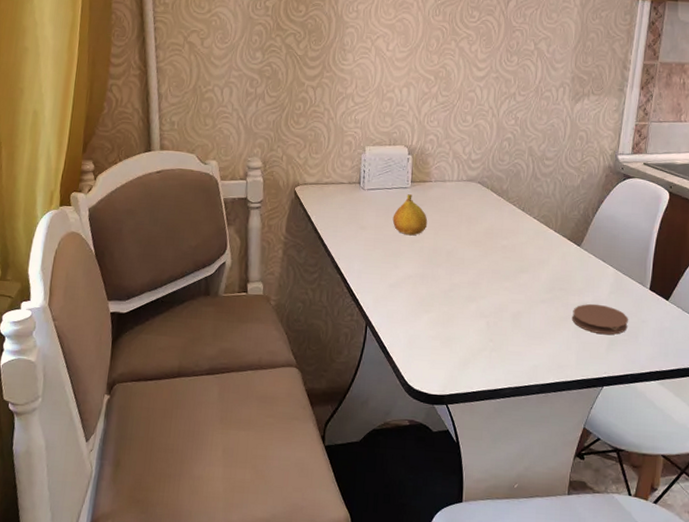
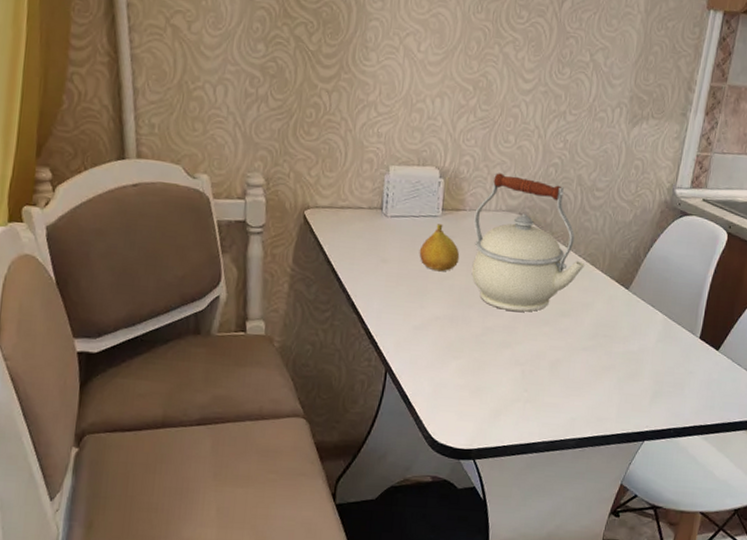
kettle: none [438,148,540,269] -> present [471,172,585,312]
coaster: present [572,303,629,335] -> none [615,352,676,386]

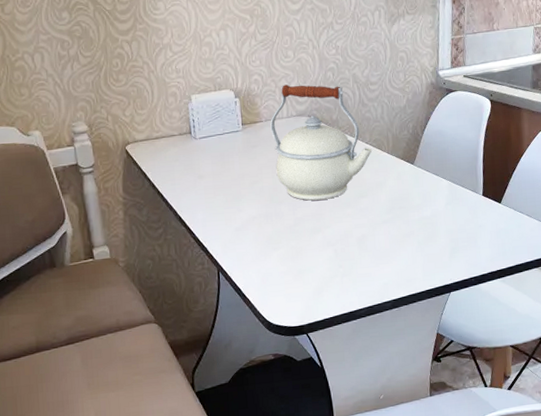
fruit: present [419,224,460,272] -> none [228,137,264,178]

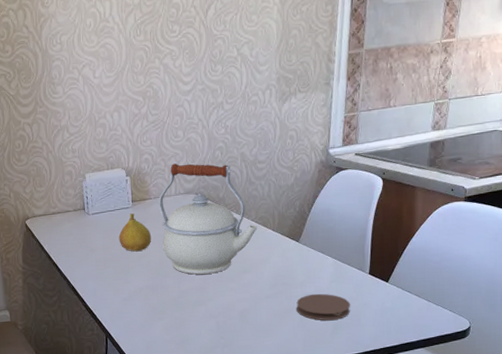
fruit: none [228,137,264,178] -> present [118,213,152,252]
coaster: none [414,216,467,244] -> present [296,293,351,320]

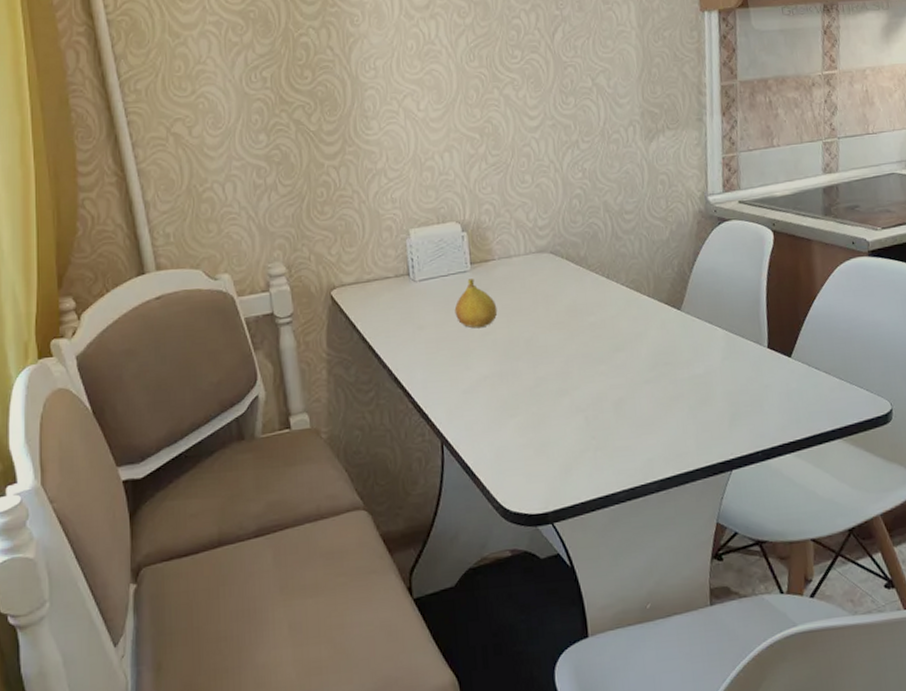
kettle: present [159,163,258,275] -> none [504,215,630,356]
coaster: present [296,293,351,320] -> none [683,374,750,409]

